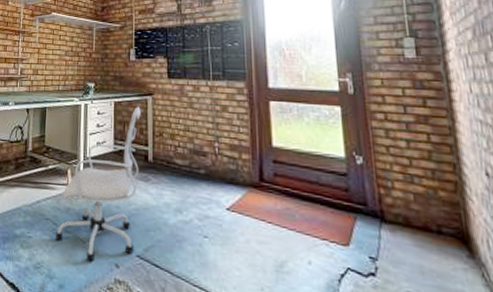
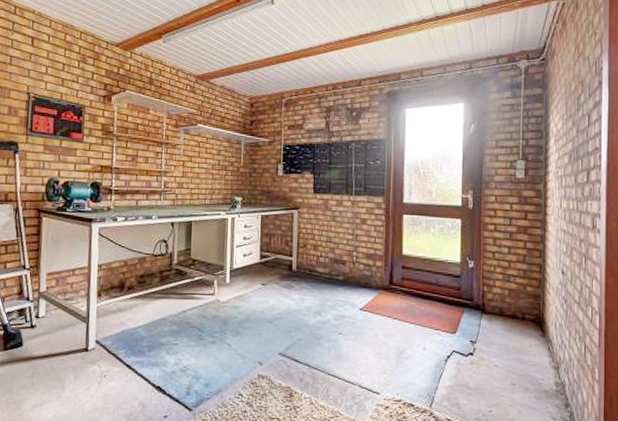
office chair: present [56,106,141,262] -> none [202,219,287,362]

